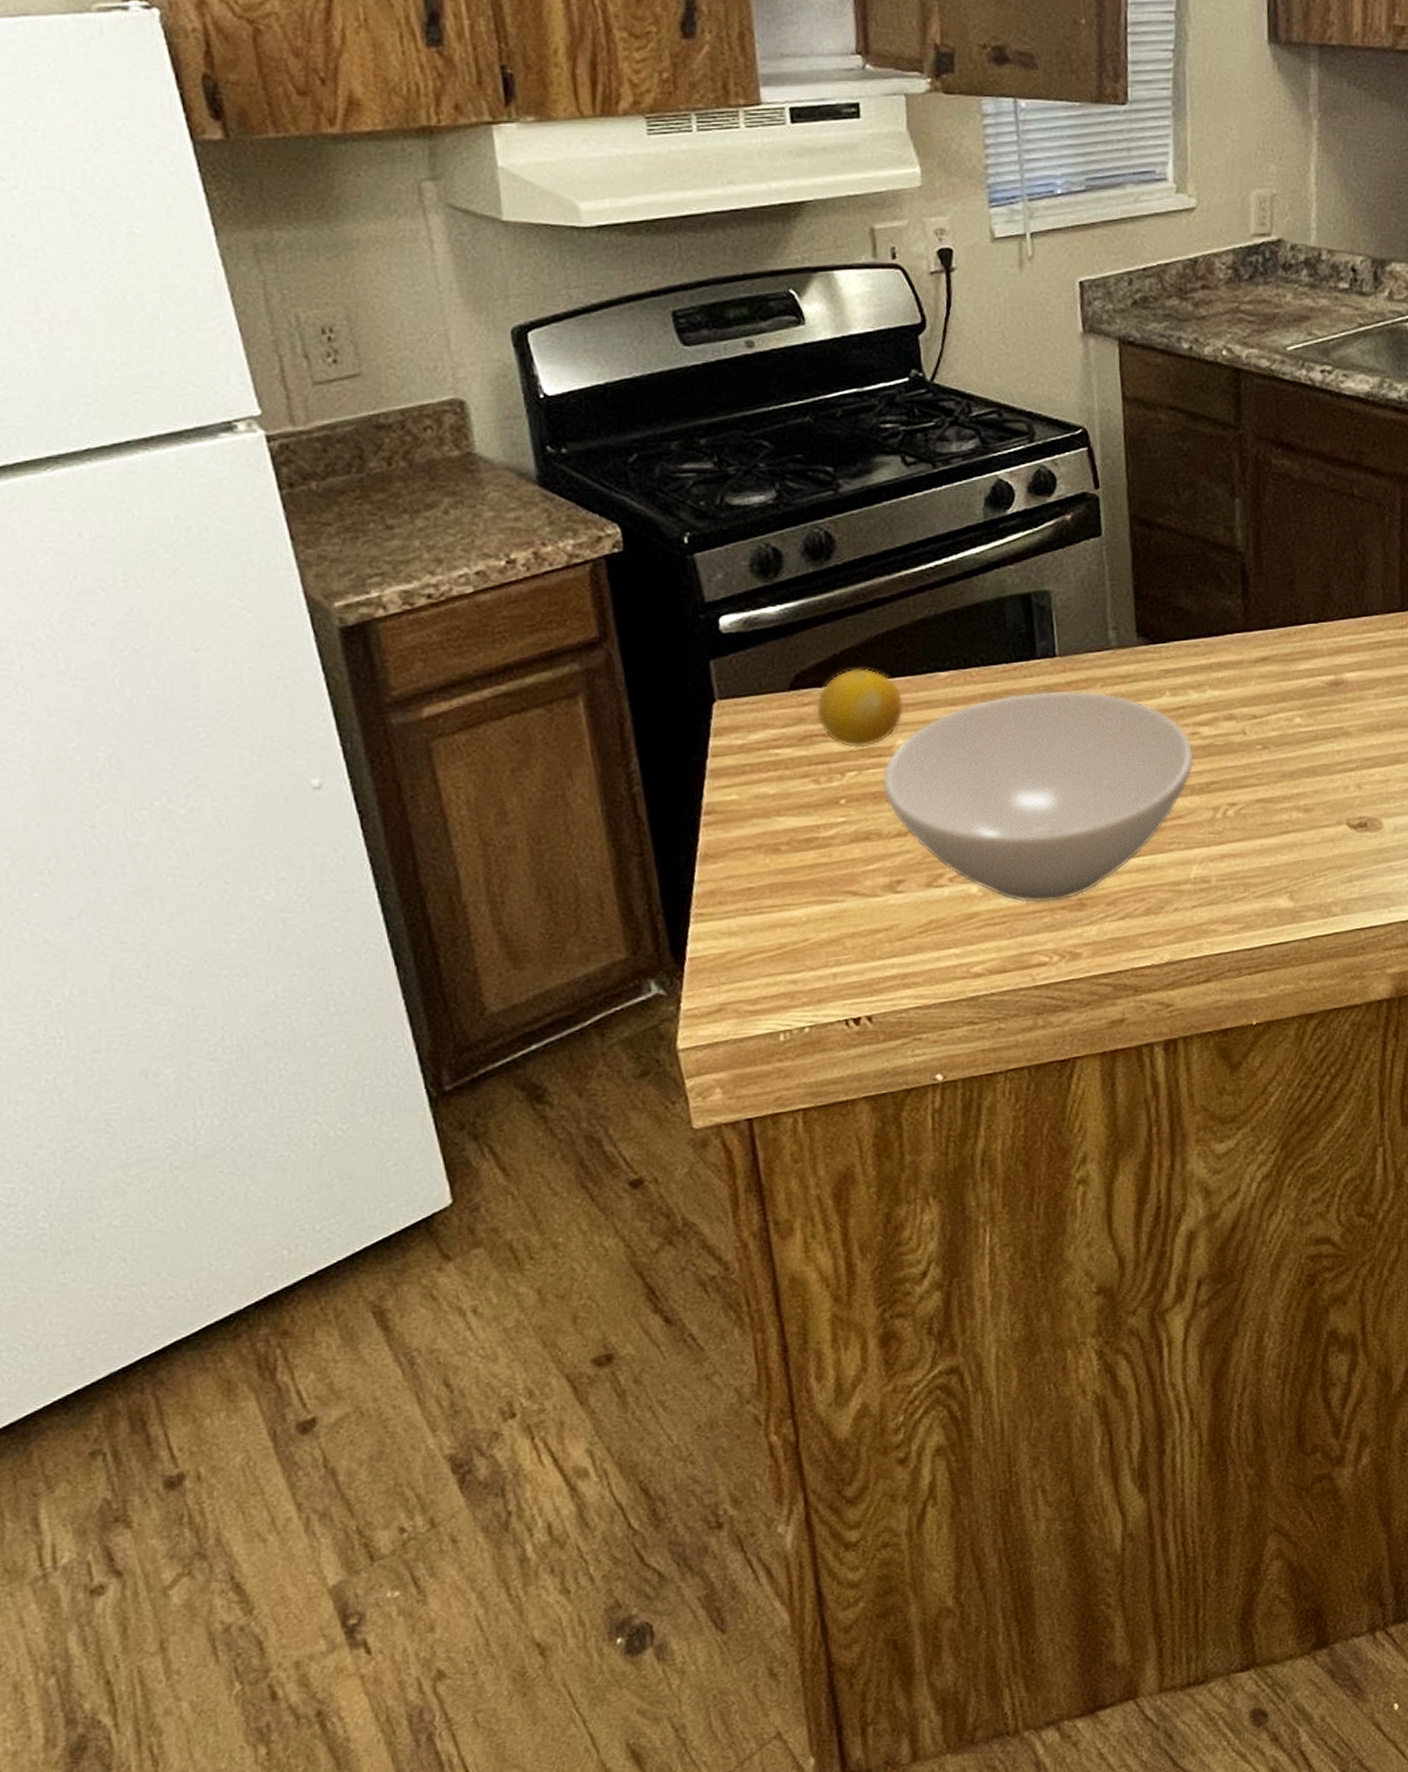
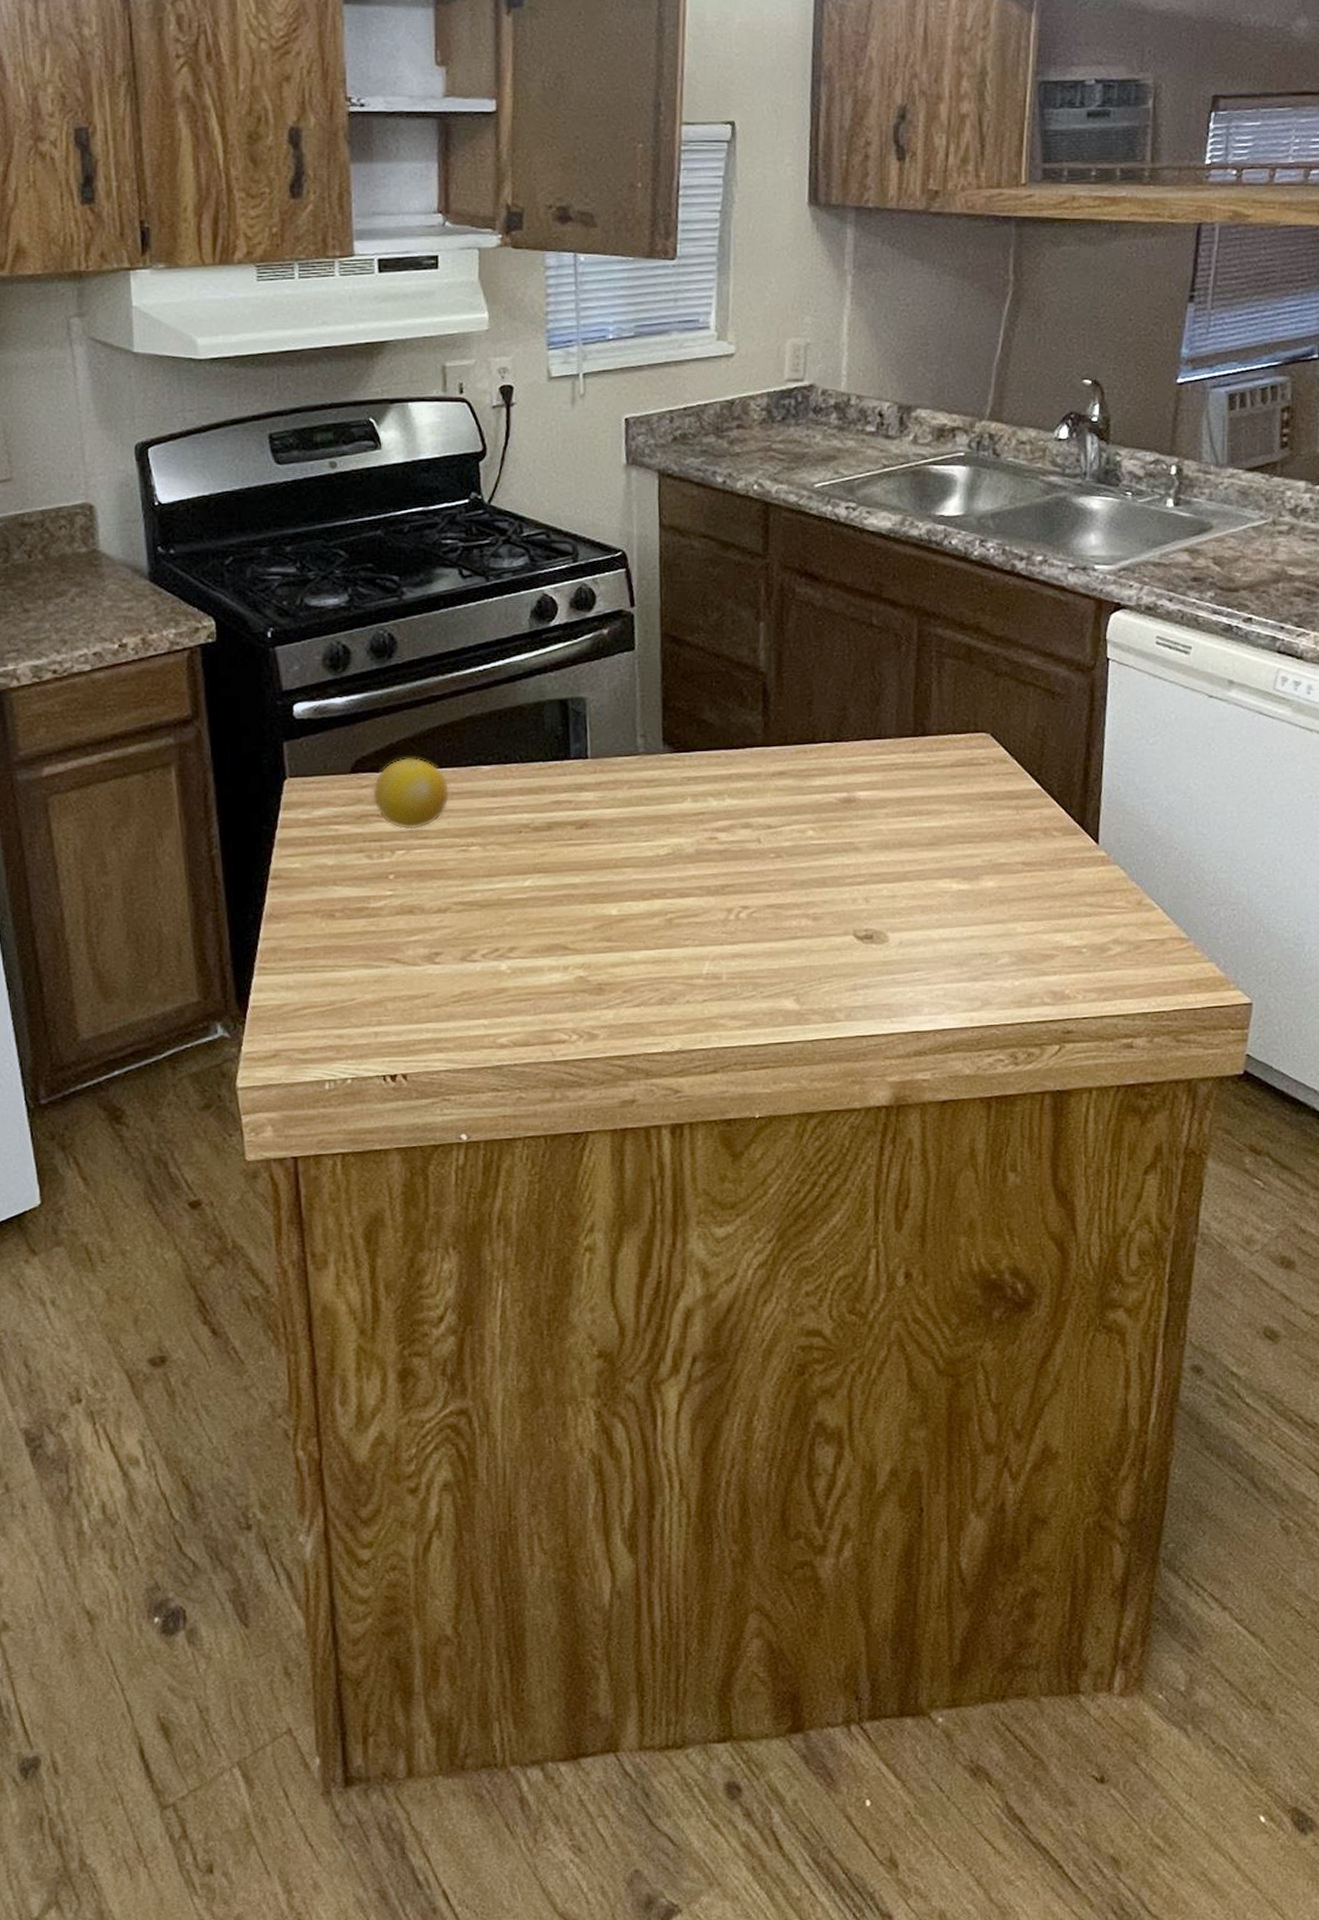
bowl: present [881,690,1195,904] -> none [426,789,712,986]

